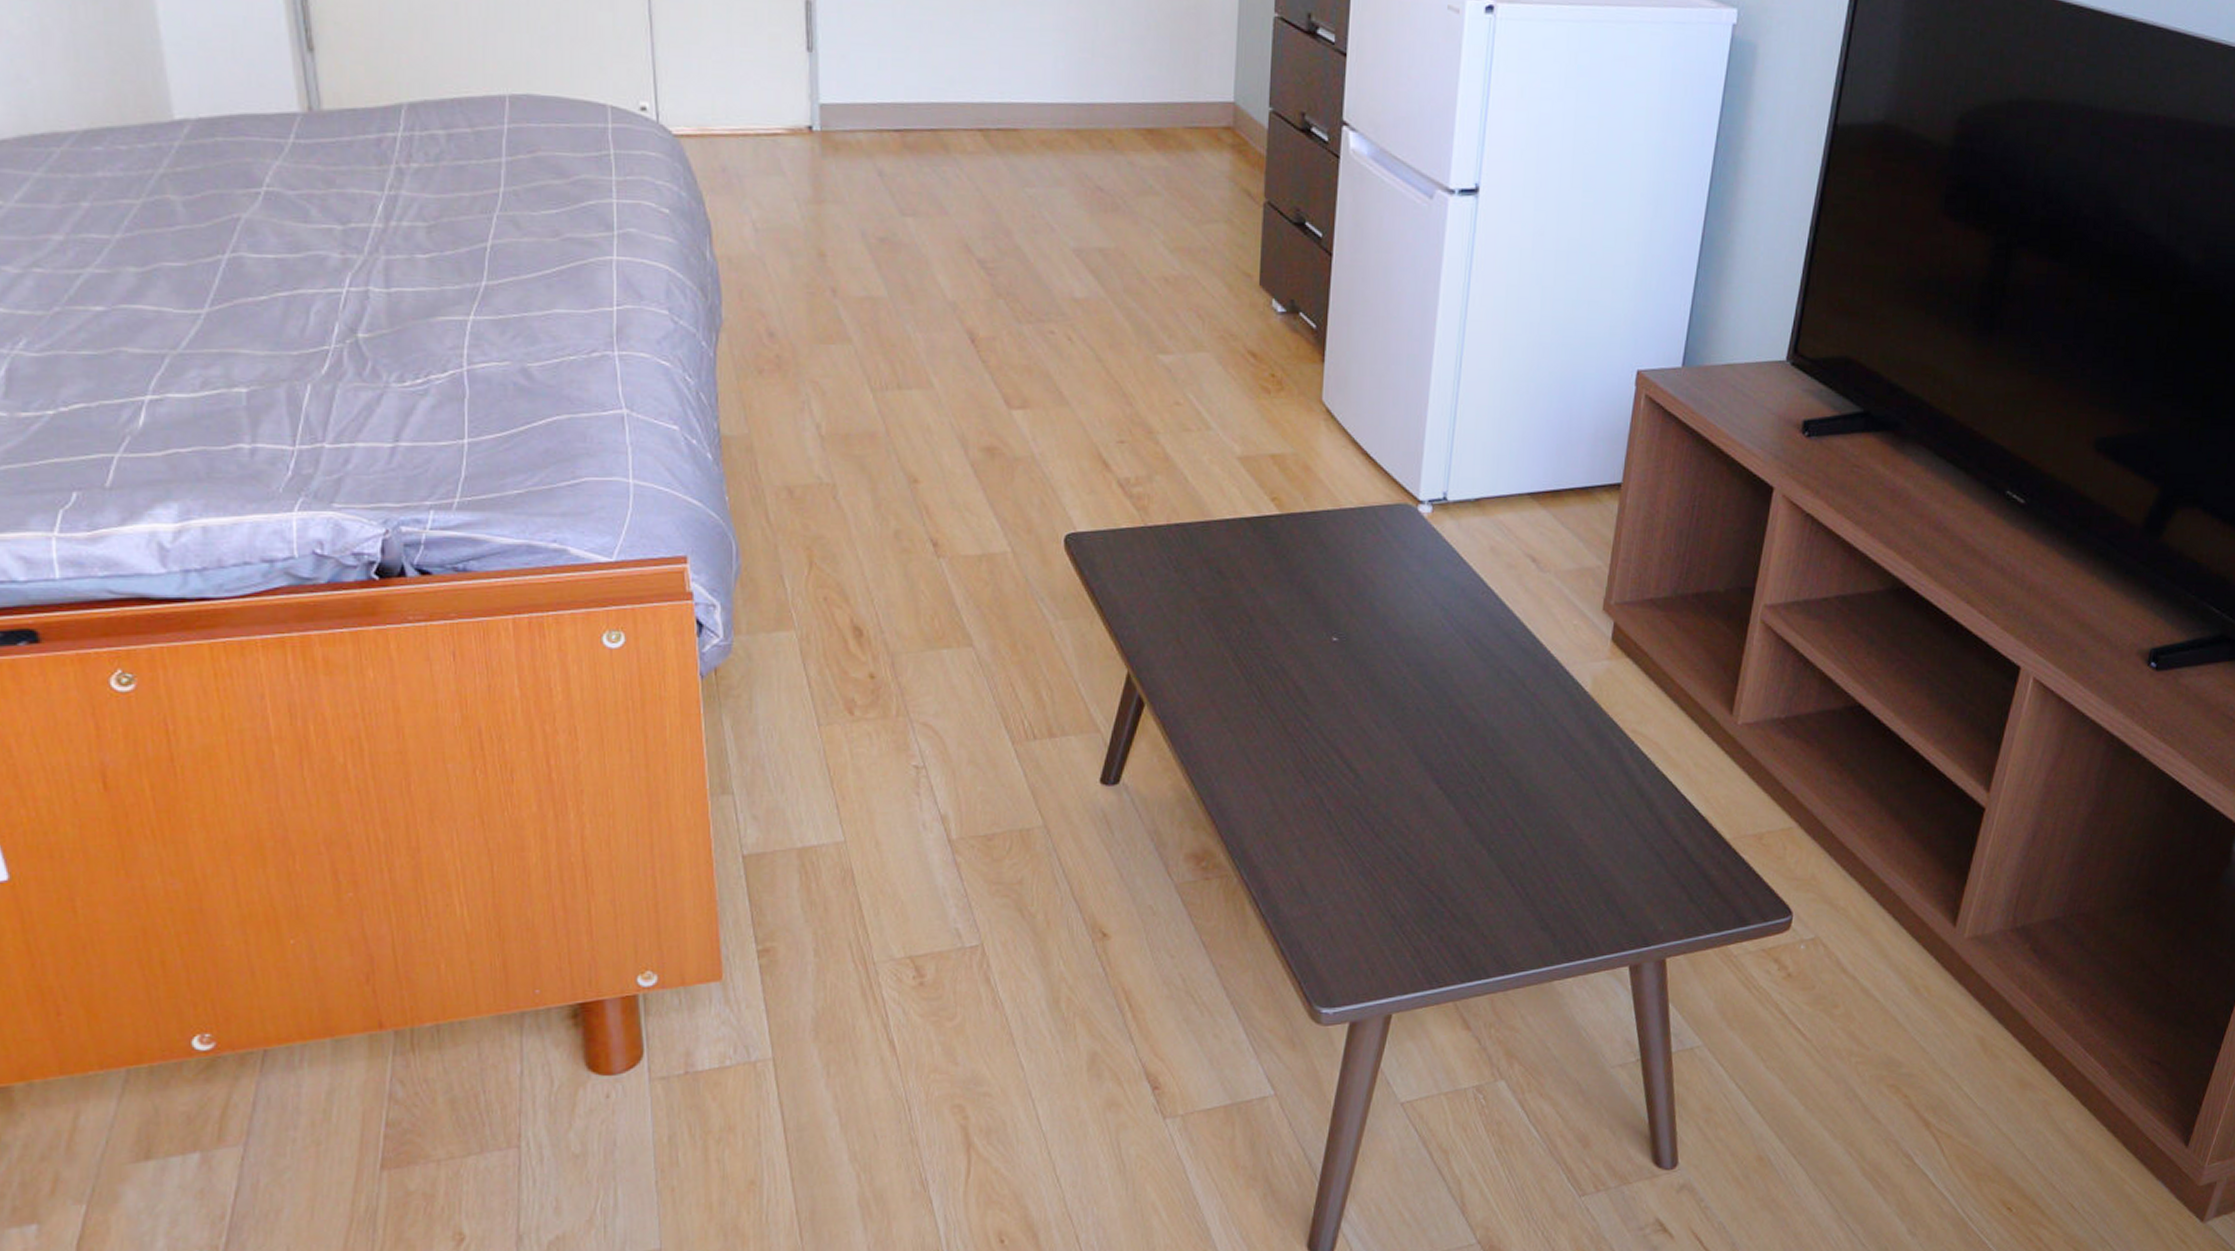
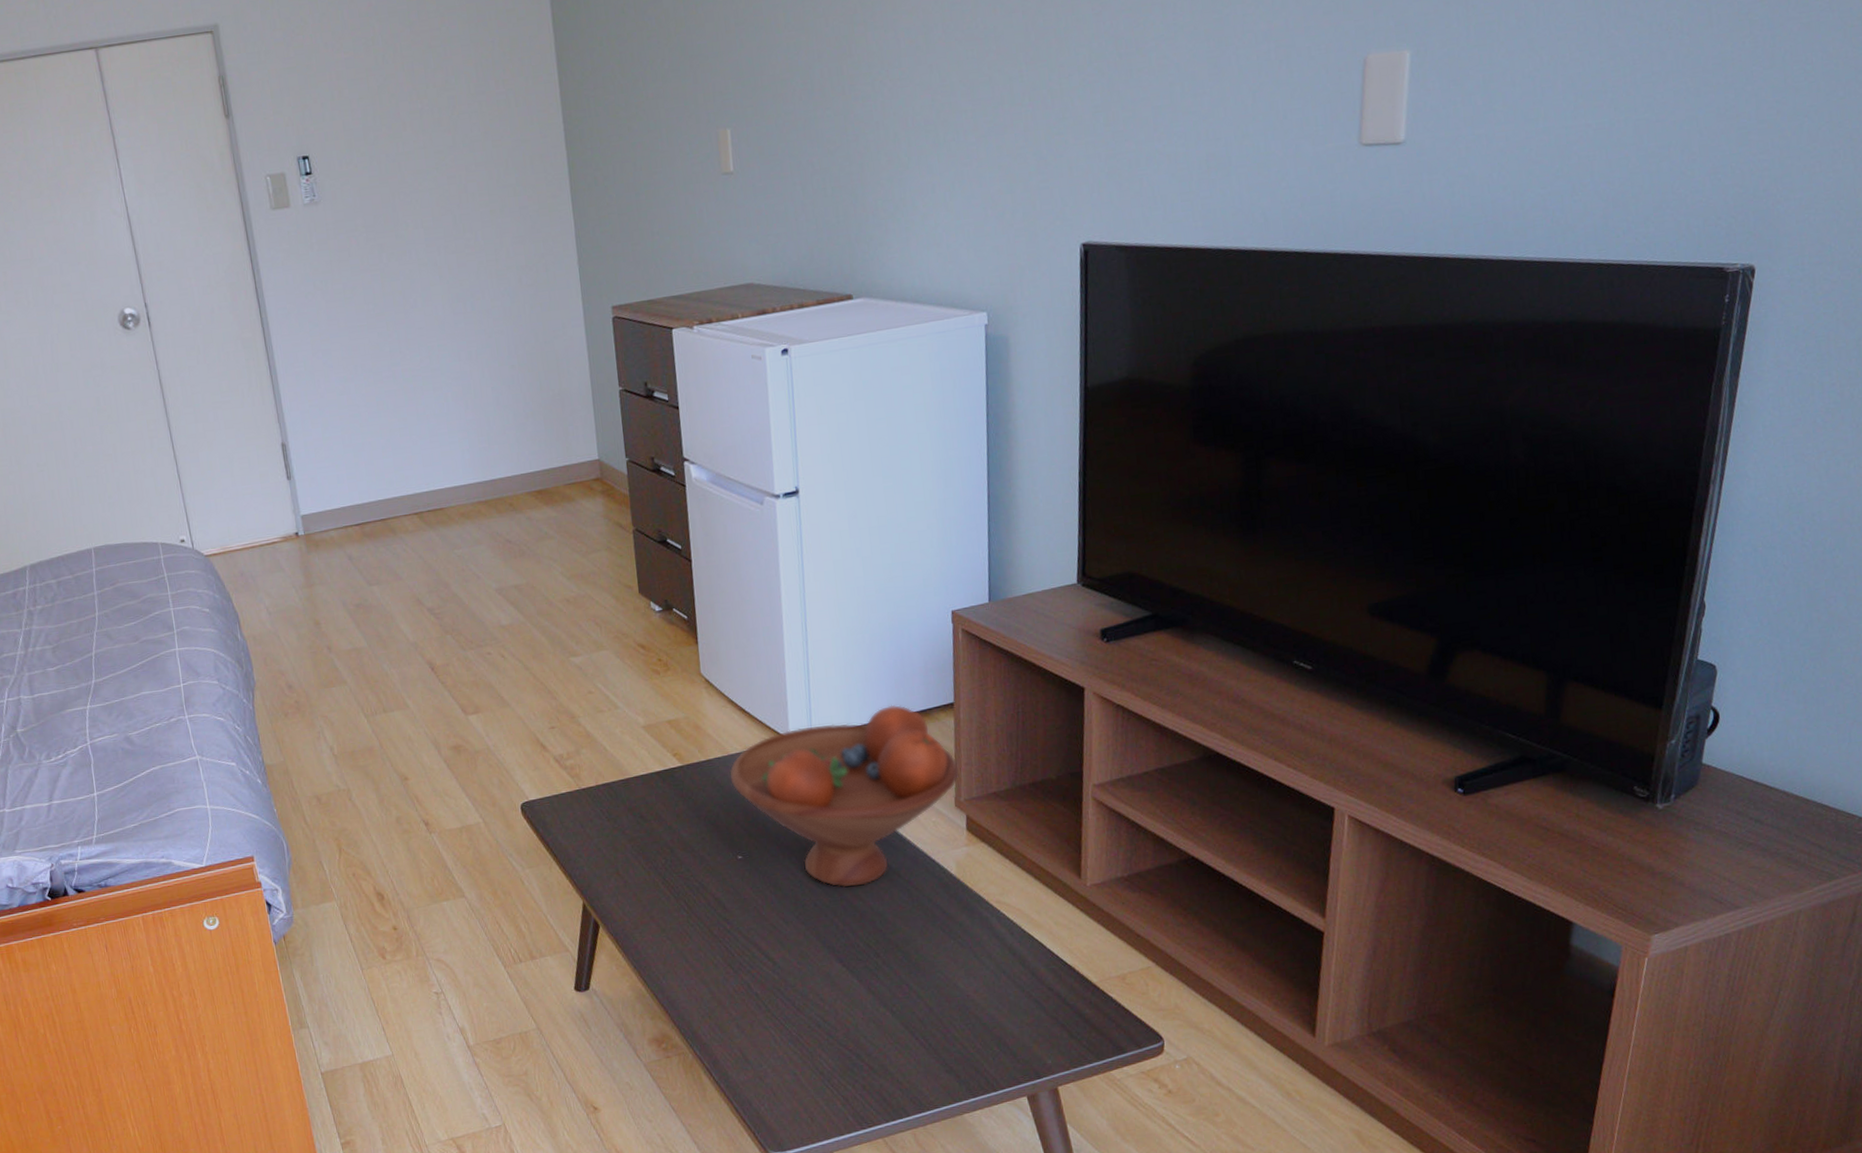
fruit bowl: none [1338,475,1615,693] -> present [729,704,959,888]

